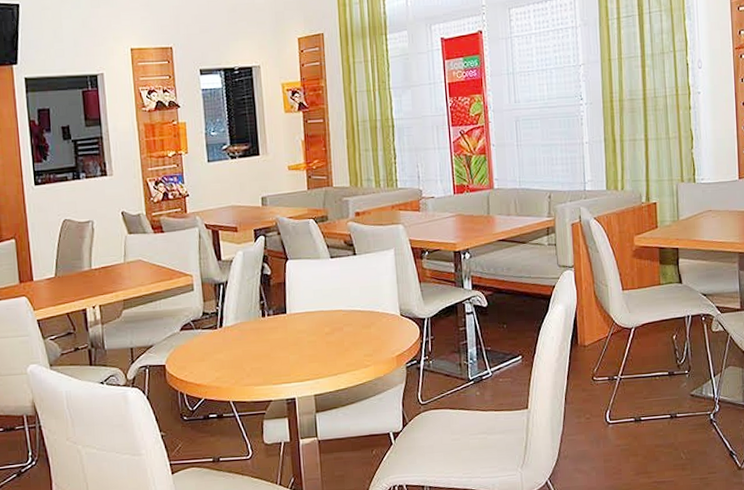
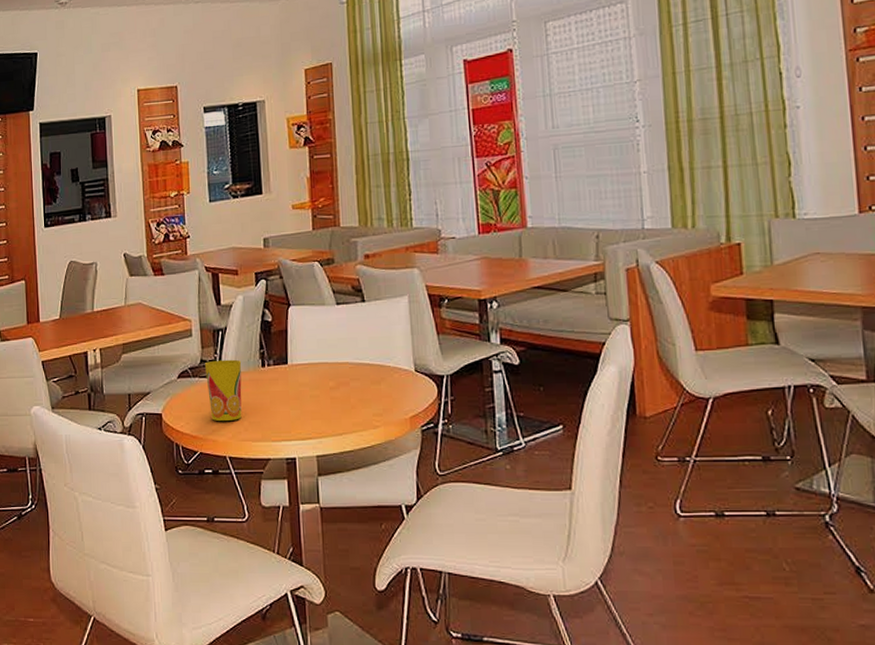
cup: none [206,311,244,369] -> present [204,359,242,421]

